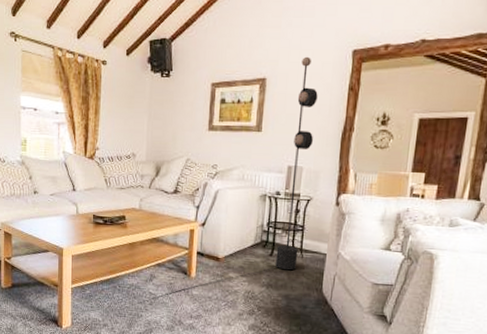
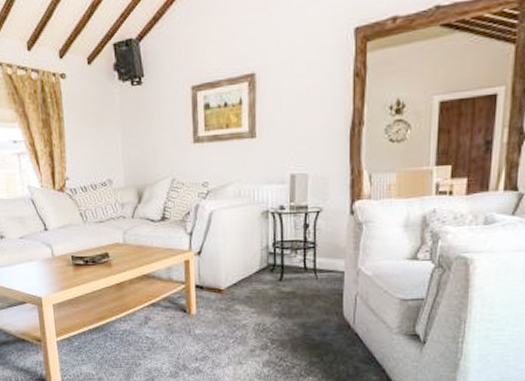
floor lamp: present [124,56,318,308] -> none [118,41,318,358]

